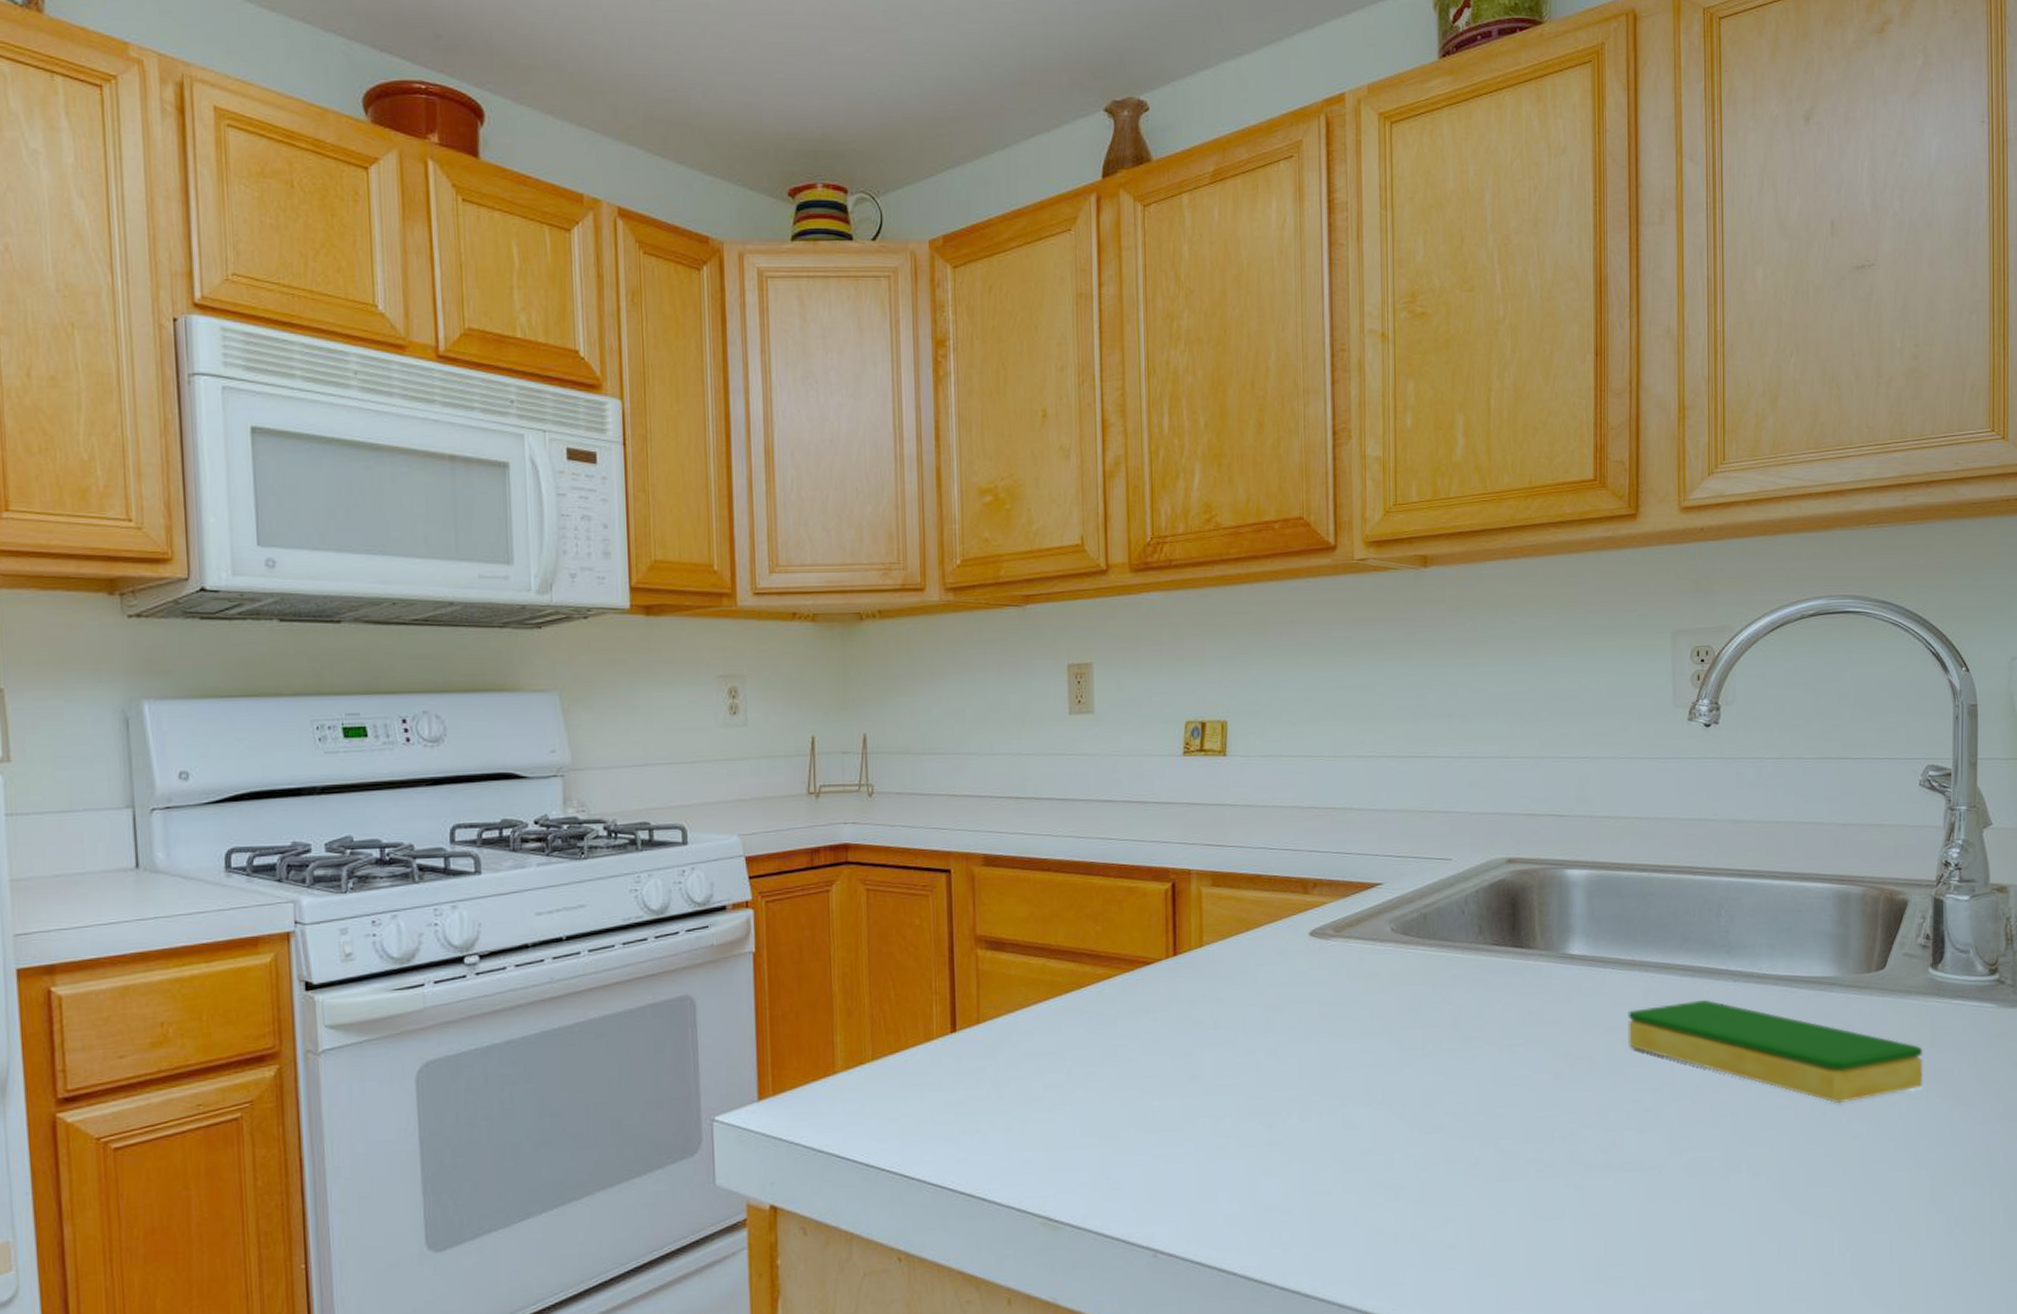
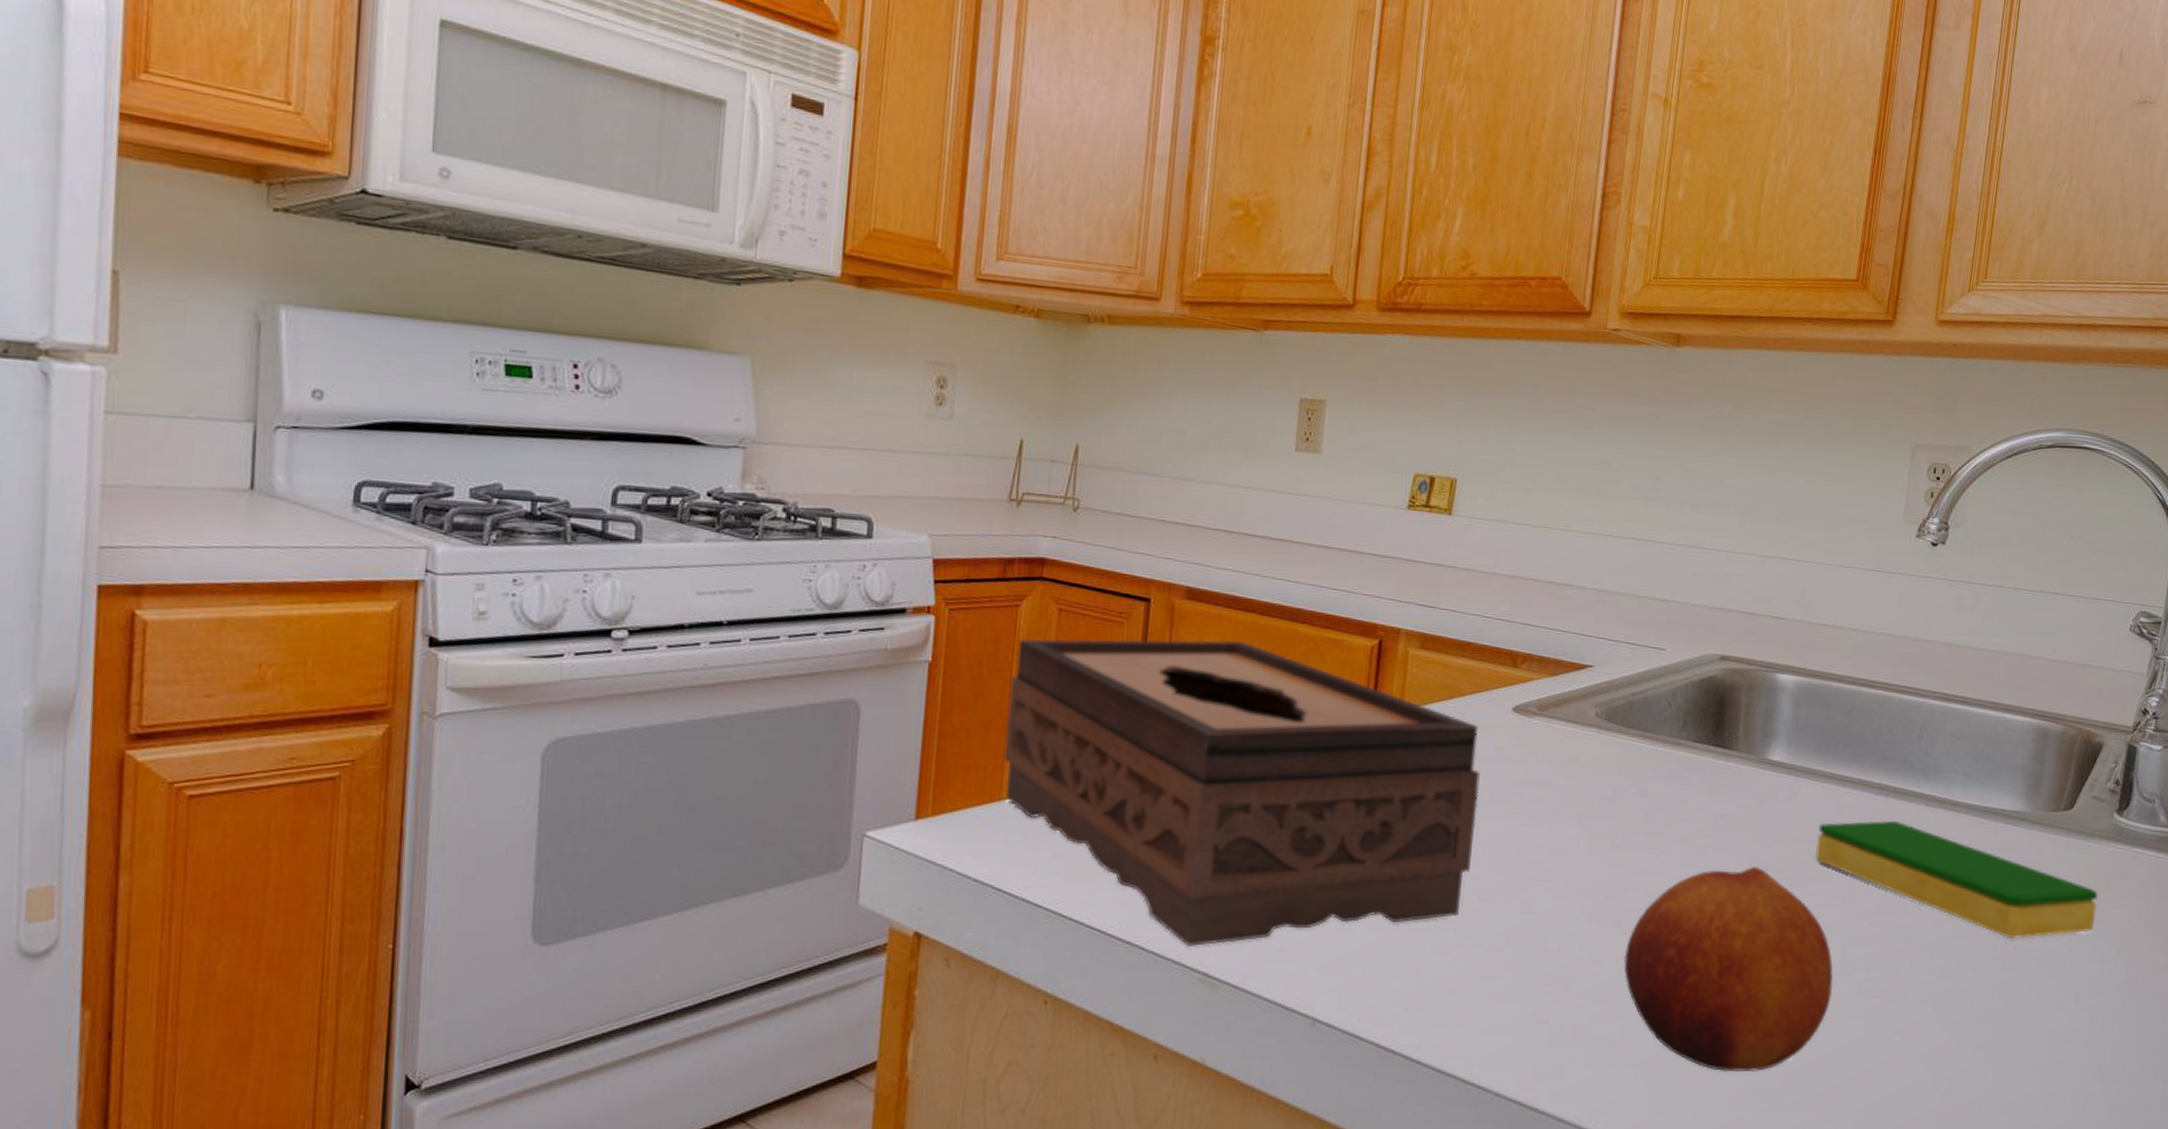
tissue box: none [830,899,1288,1193] -> present [1003,638,1480,946]
fruit: none [1449,1059,1664,1263] -> present [1623,866,1833,1072]

